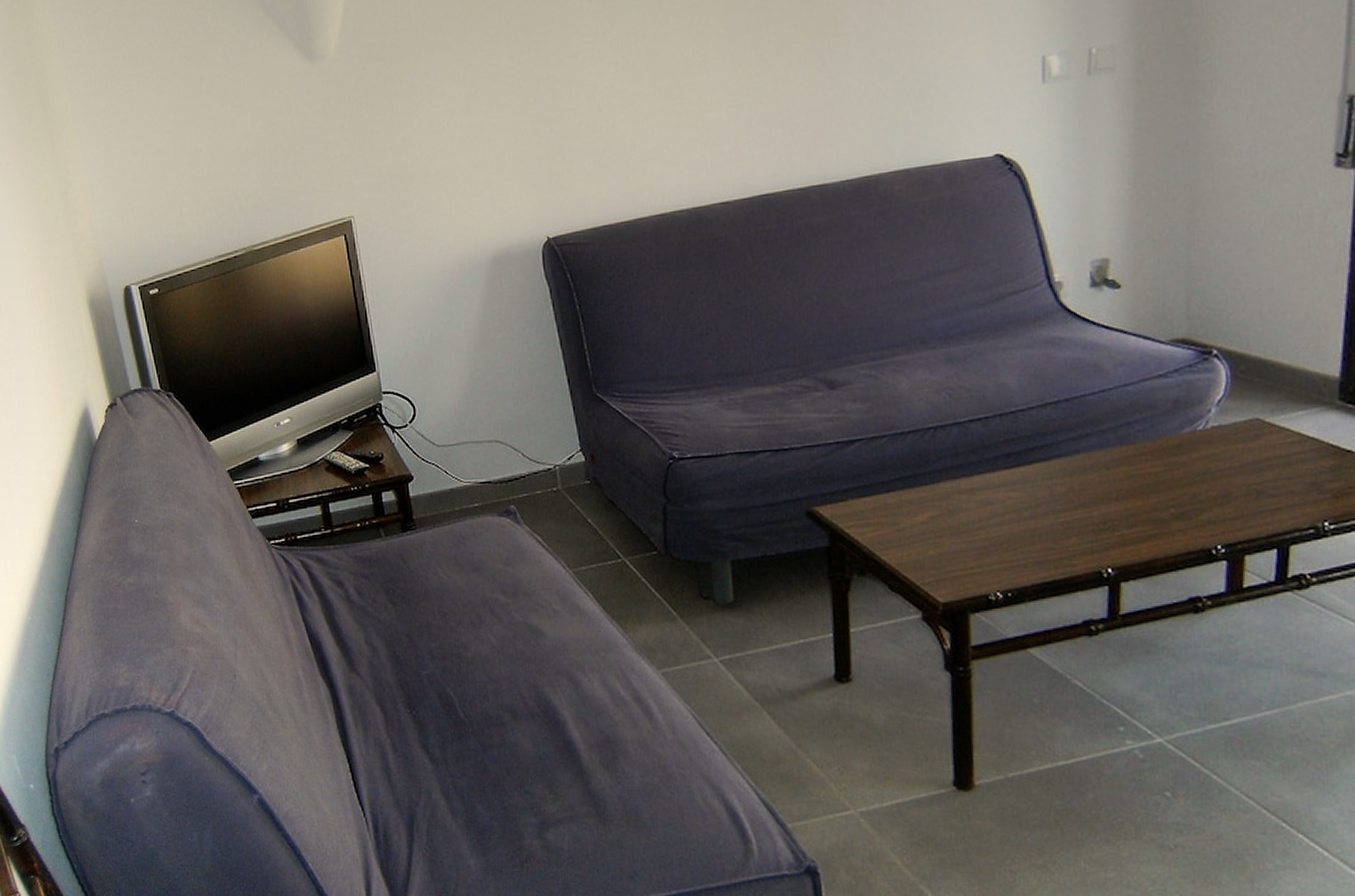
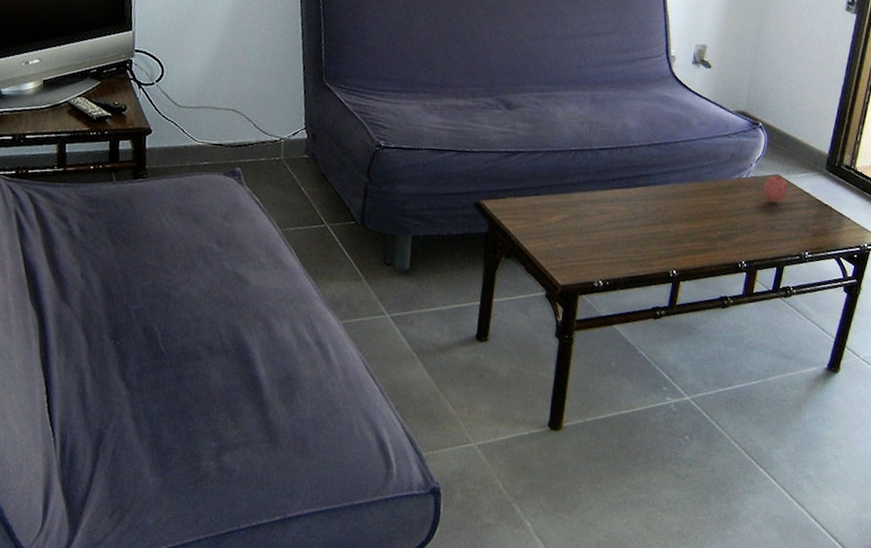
fruit: none [1236,417,1277,458] -> present [764,174,788,202]

